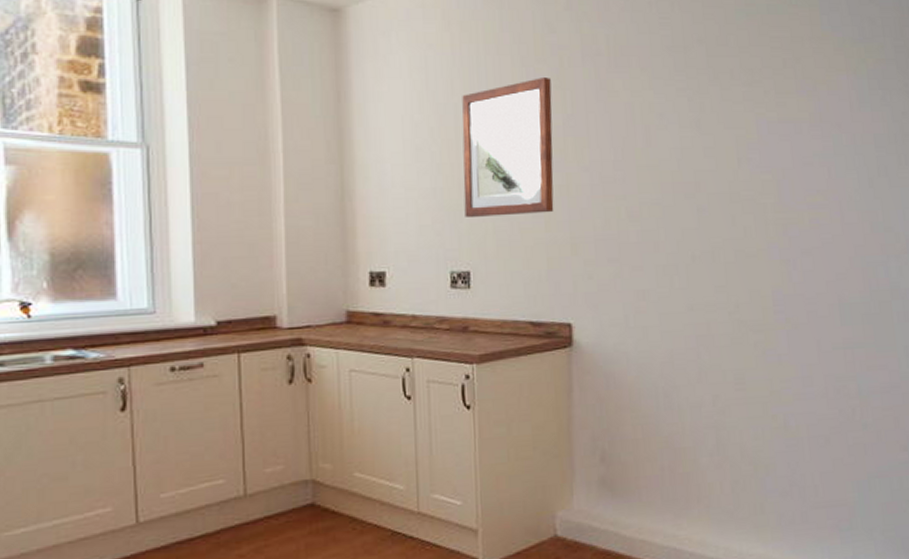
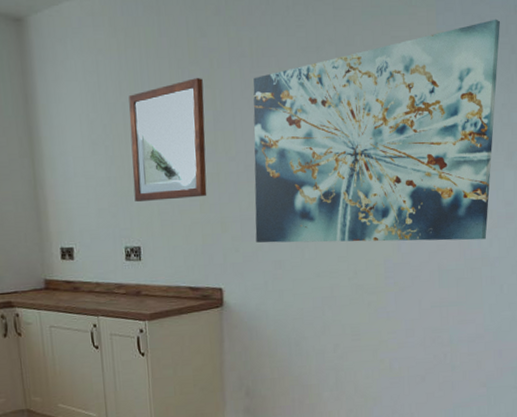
wall art: none [610,20,895,269] -> present [253,19,500,243]

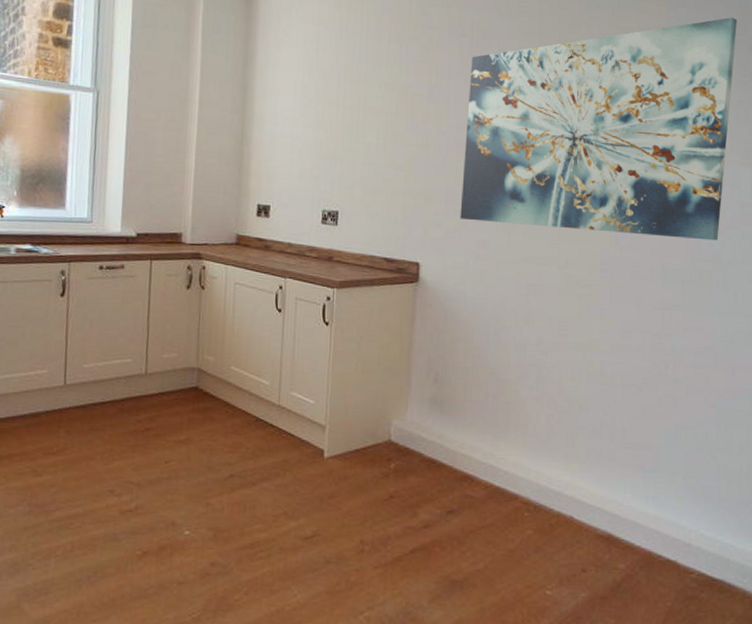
wall art: present [128,78,207,201] -> none [338,53,420,168]

